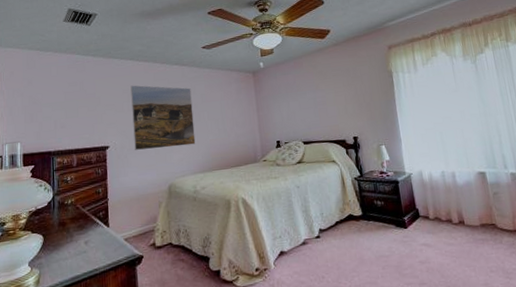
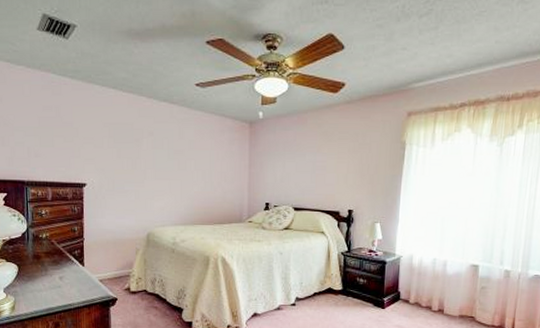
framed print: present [130,85,196,150] -> none [112,119,179,195]

